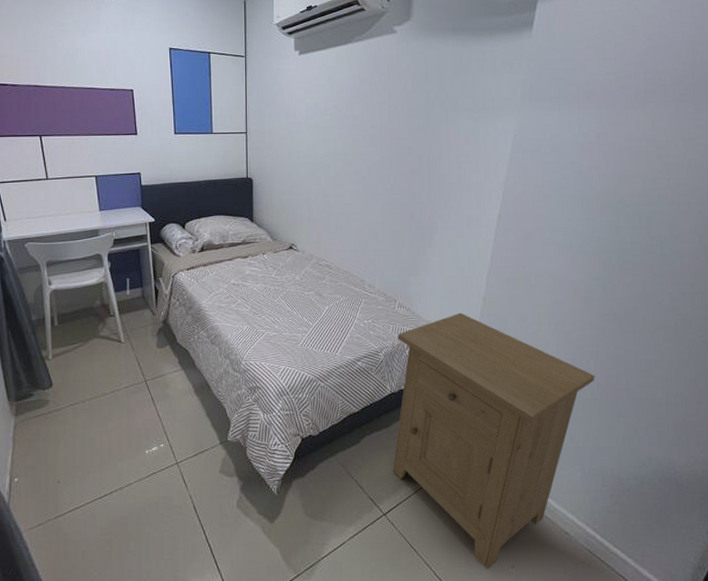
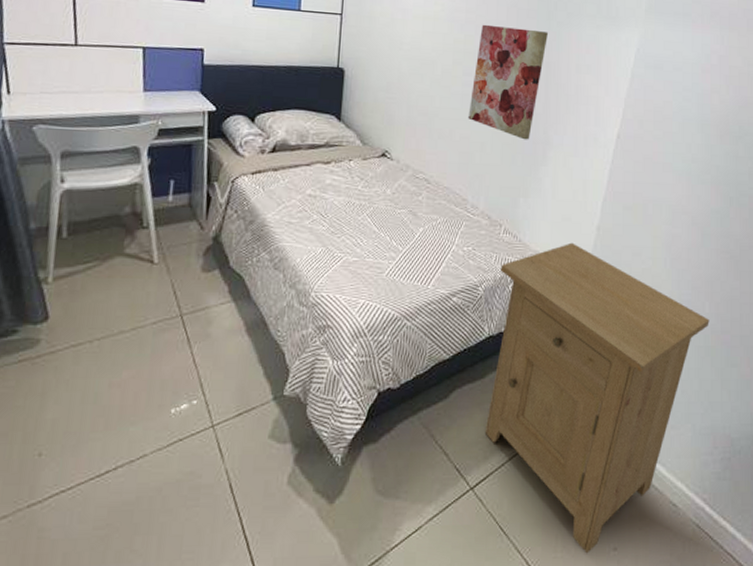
wall art: none [360,128,428,226] -> present [468,24,548,140]

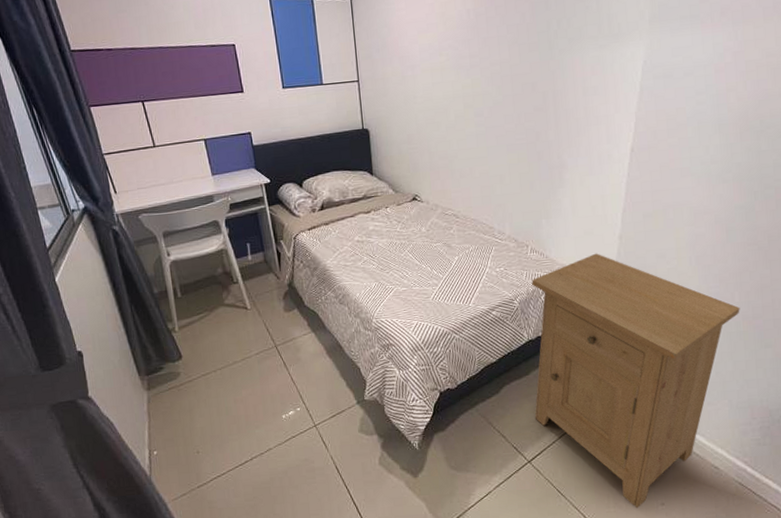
wall art: present [468,24,548,140] -> none [484,61,552,167]

